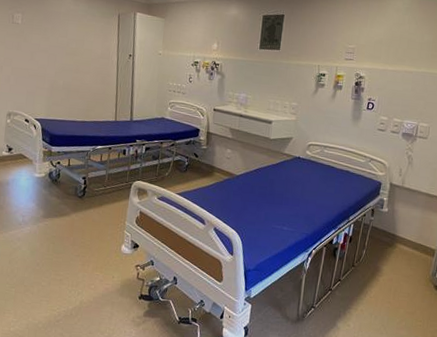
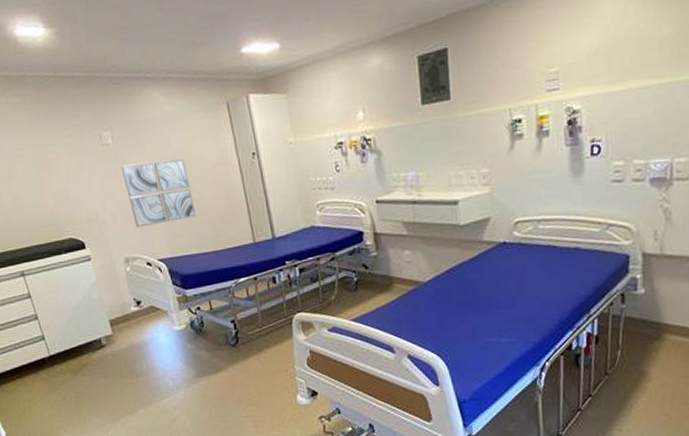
wall art: none [23,41,76,92] -> present [120,159,197,228]

